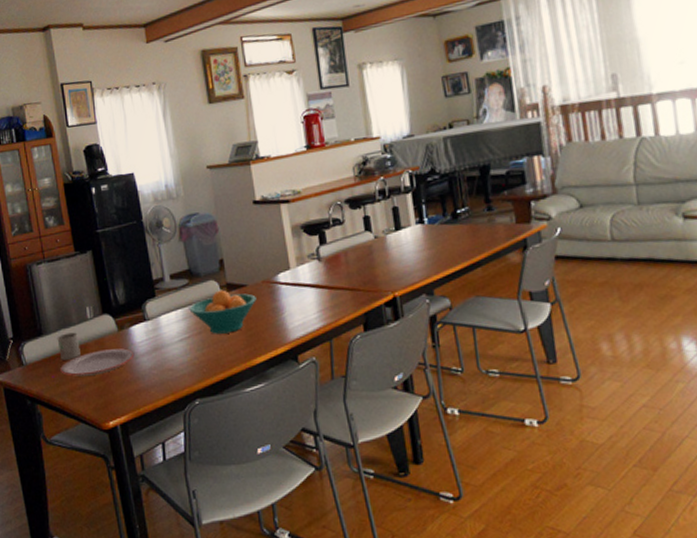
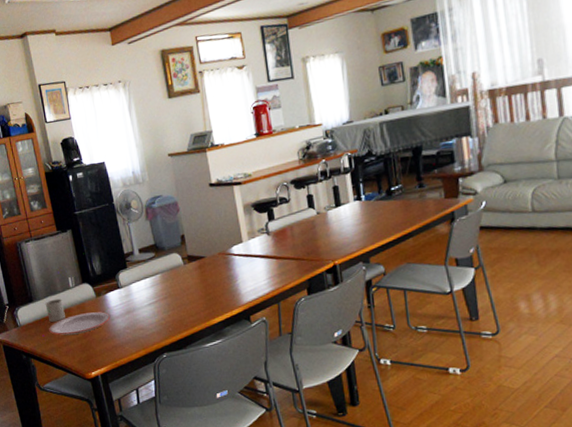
fruit bowl: present [189,289,256,334] -> none [156,261,214,299]

